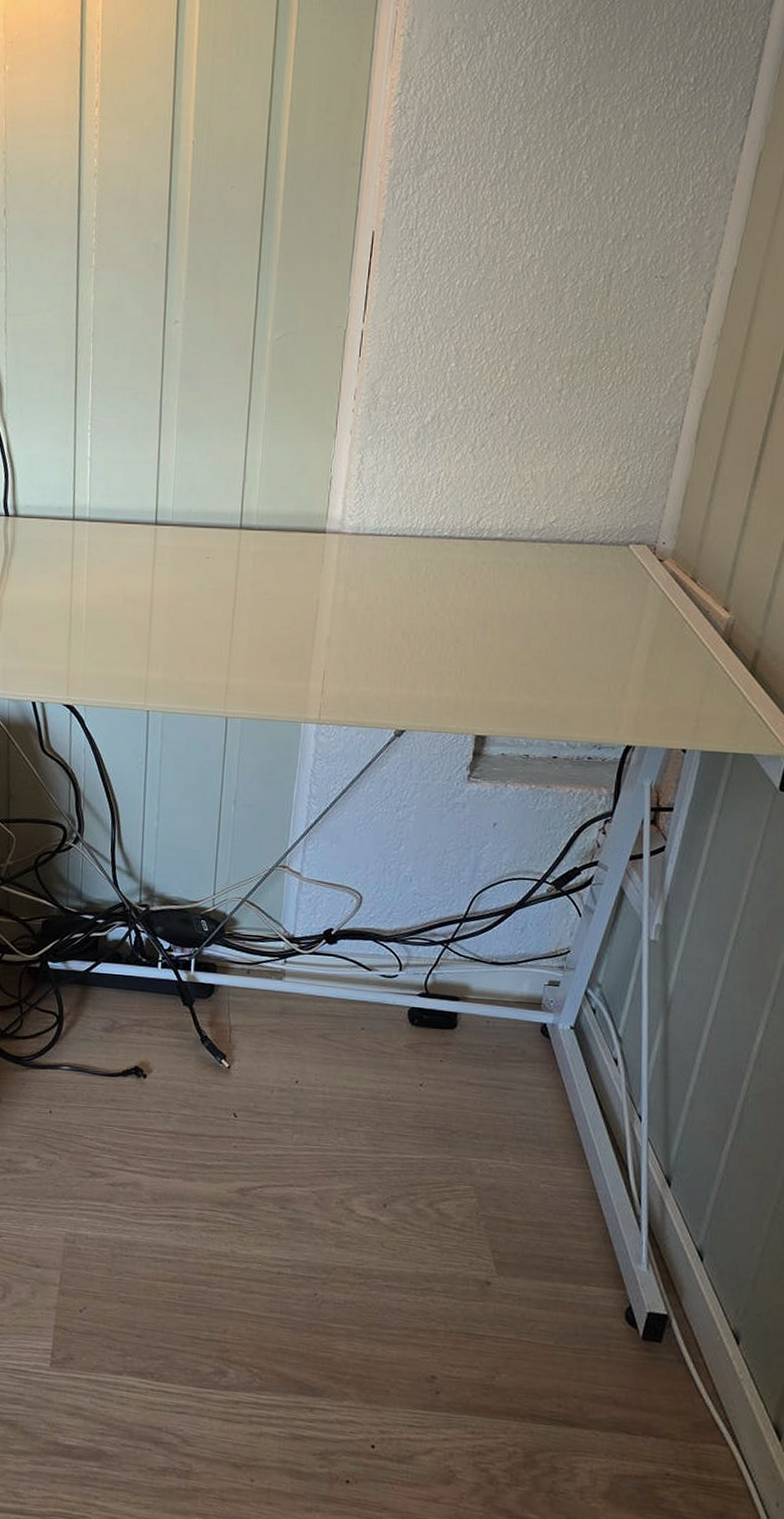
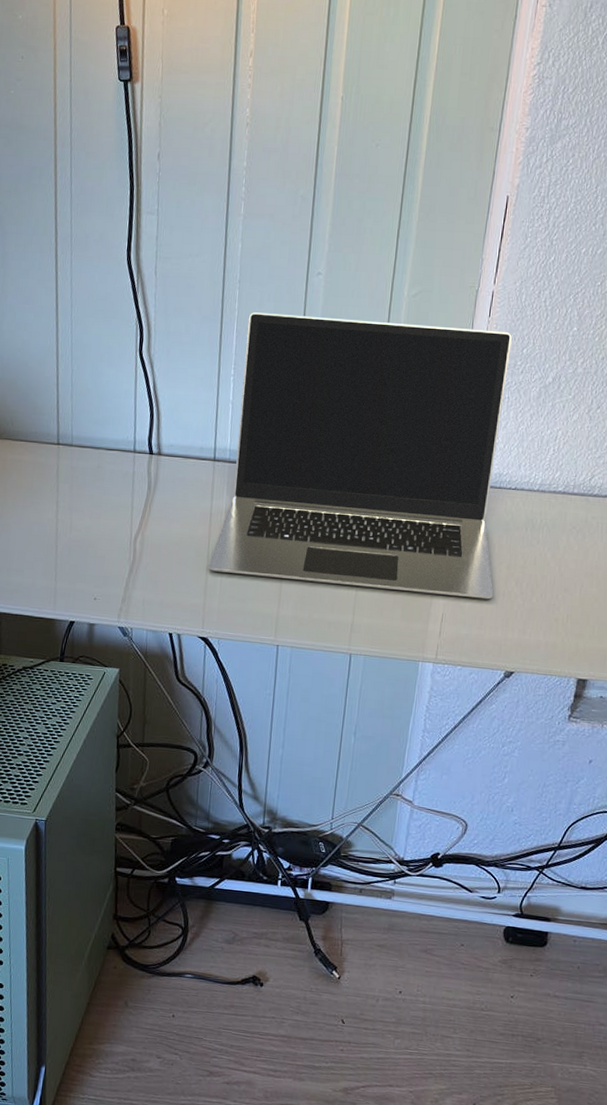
laptop: none [71,365,385,654] -> present [208,312,512,600]

